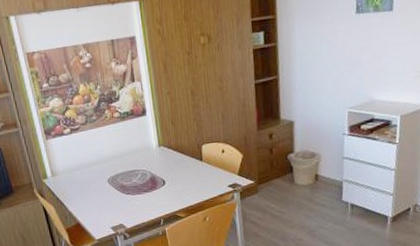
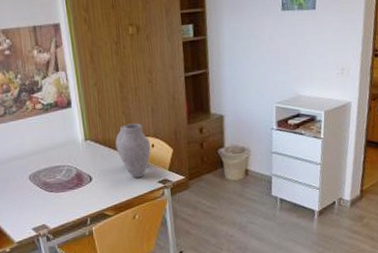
vase: none [187,129,221,182] -> present [115,123,151,178]

